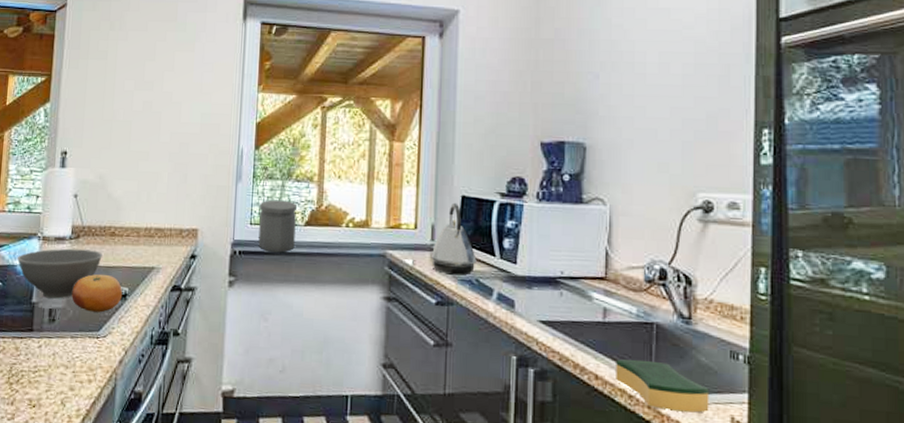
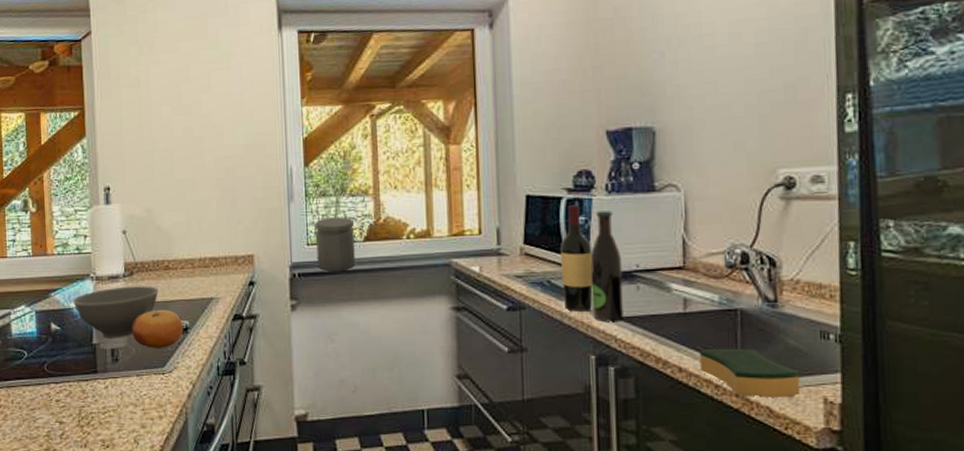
kettle: present [430,202,477,275] -> none [498,203,547,278]
wine bottle: none [490,209,520,313] -> present [561,205,593,312]
bottle: none [516,217,548,326] -> present [590,211,624,323]

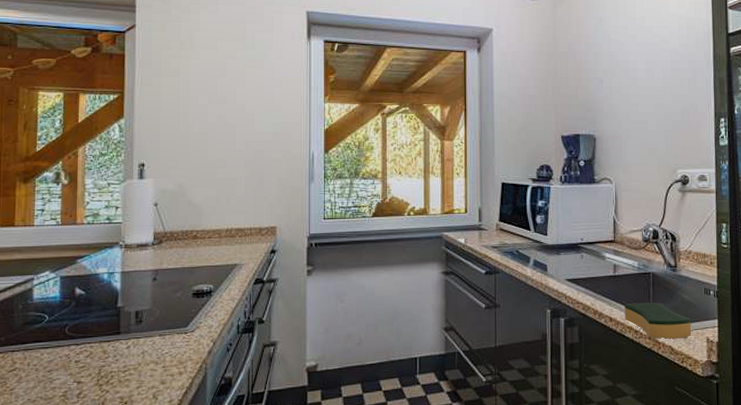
bowl: present [72,286,159,338] -> none [99,253,186,302]
fruit: present [132,309,184,348] -> none [158,274,208,310]
jar: present [314,217,355,272] -> none [331,196,364,242]
wine bottle: present [561,205,593,312] -> none [527,191,550,275]
bottle: present [590,211,624,323] -> none [548,197,572,284]

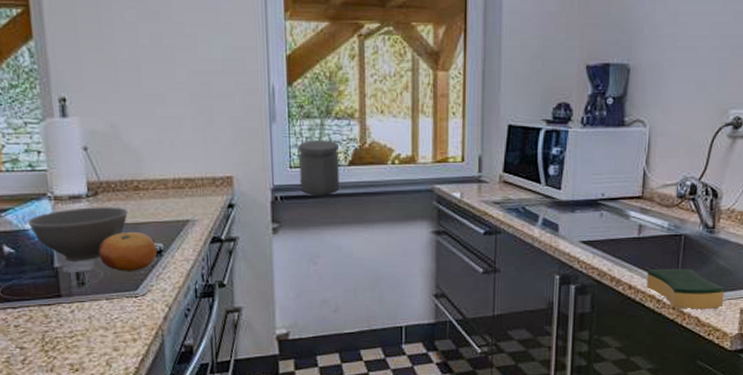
bowl: none [99,253,186,302] -> present [26,207,128,261]
fruit: none [158,274,208,310] -> present [99,231,158,271]
jar: none [331,196,364,242] -> present [298,140,339,195]

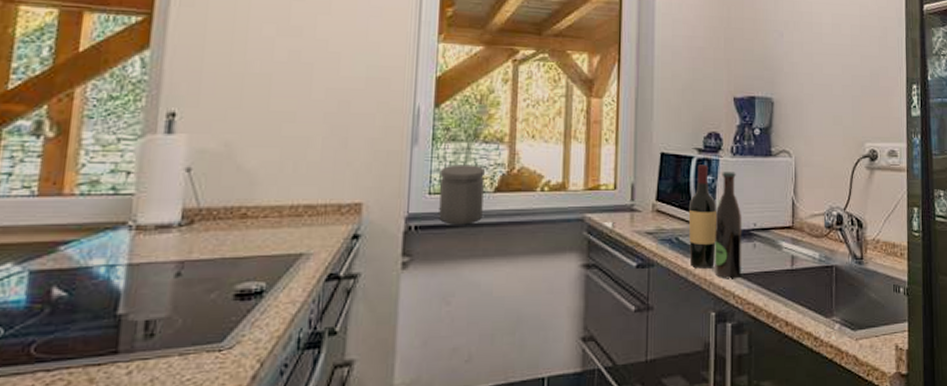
bowl: present [26,207,128,261] -> none [92,238,228,307]
fruit: present [99,231,158,271] -> none [181,267,258,318]
wine bottle: none [535,136,564,236] -> present [689,164,716,269]
bottle: none [560,143,590,246] -> present [715,172,742,279]
sponge: present [647,268,725,309] -> none [803,302,879,347]

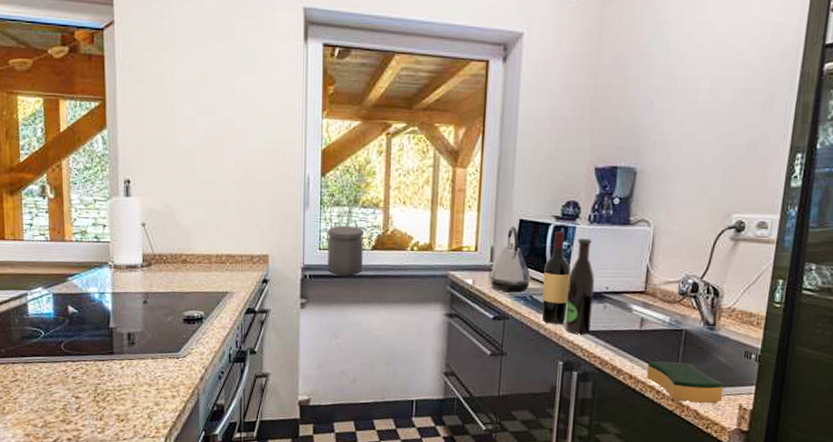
kettle: none [630,160,676,235] -> present [489,226,531,293]
sponge: none [803,302,879,347] -> present [647,361,724,403]

